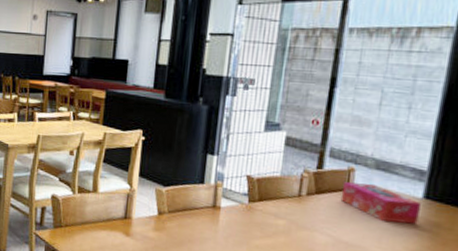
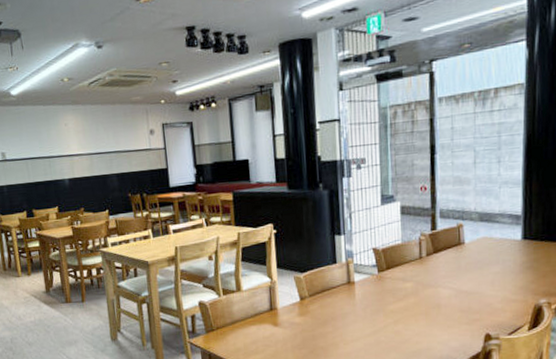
tissue box: present [340,182,421,225] -> none [455,234,521,267]

